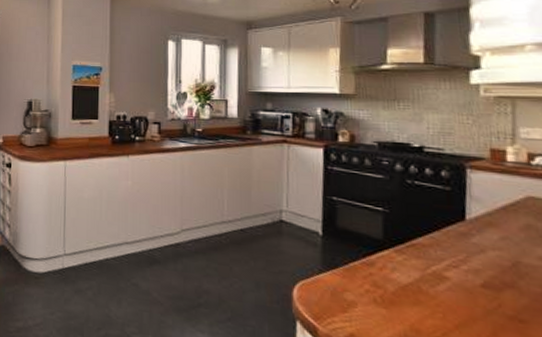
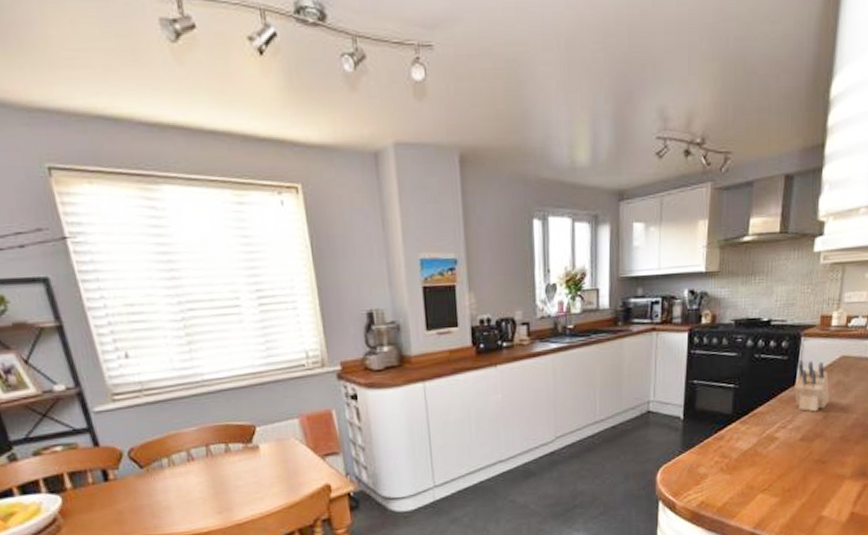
knife block: none [464,193,518,256] -> present [794,360,829,412]

